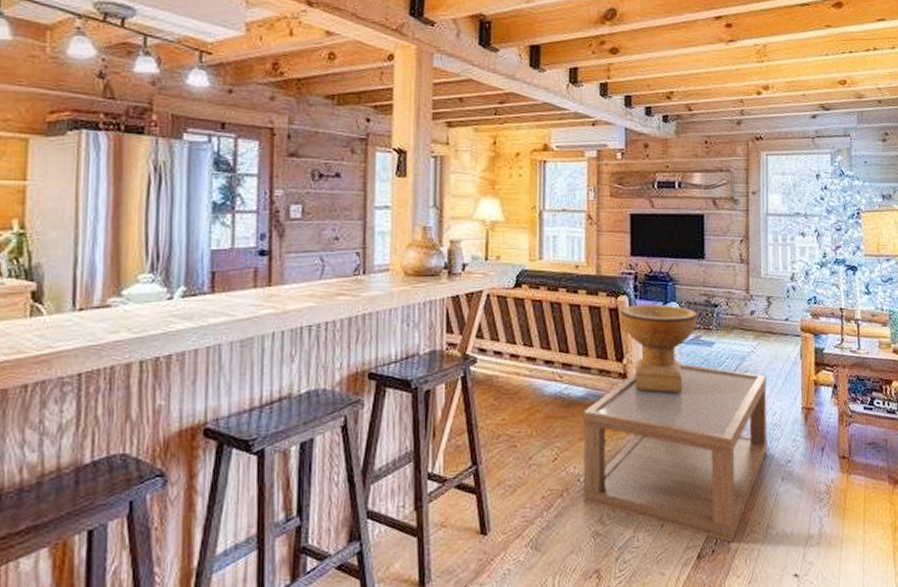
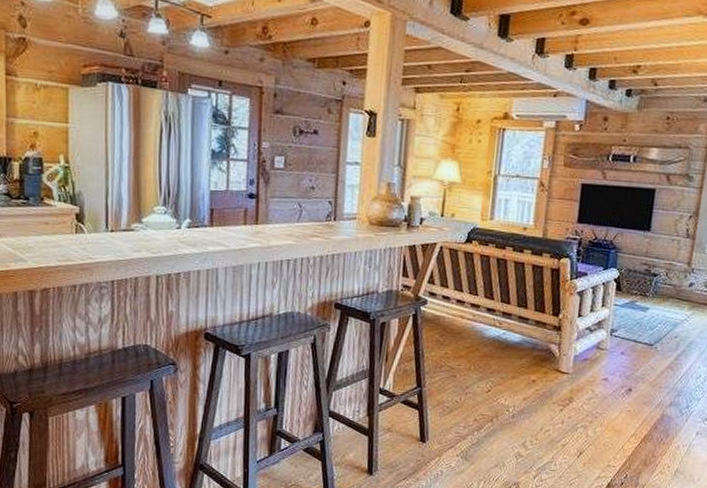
coffee table: present [583,364,768,543] -> none [510,324,696,479]
decorative bowl: present [620,304,698,393] -> none [561,267,636,349]

